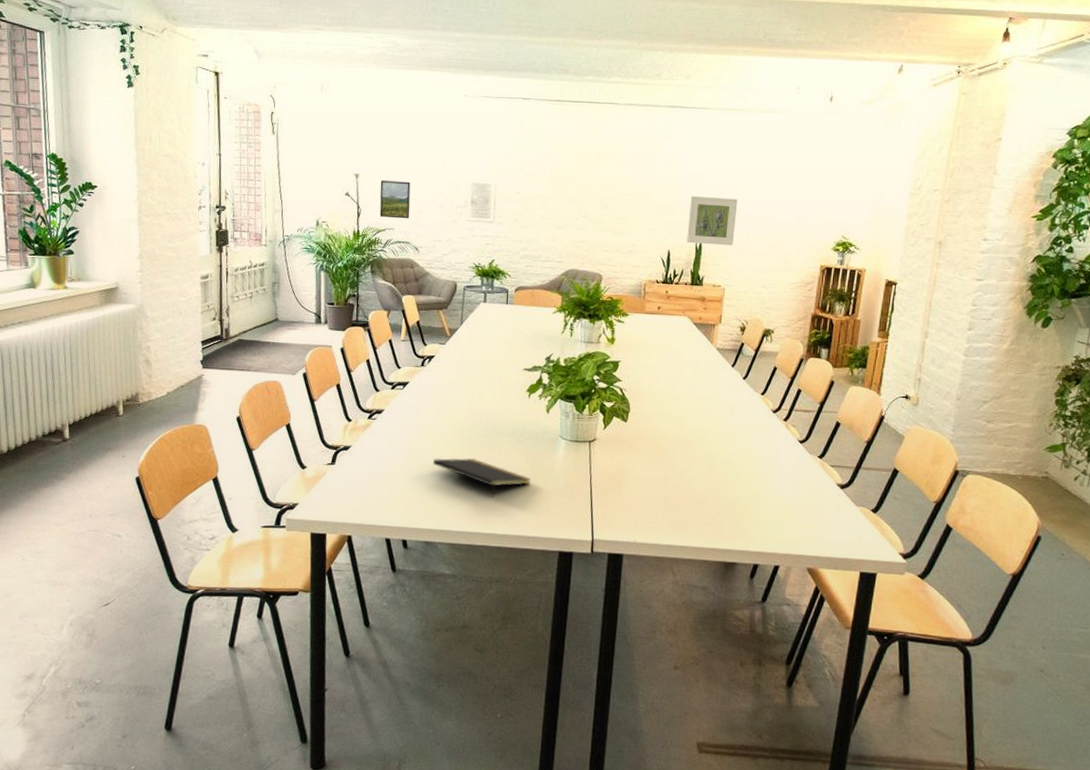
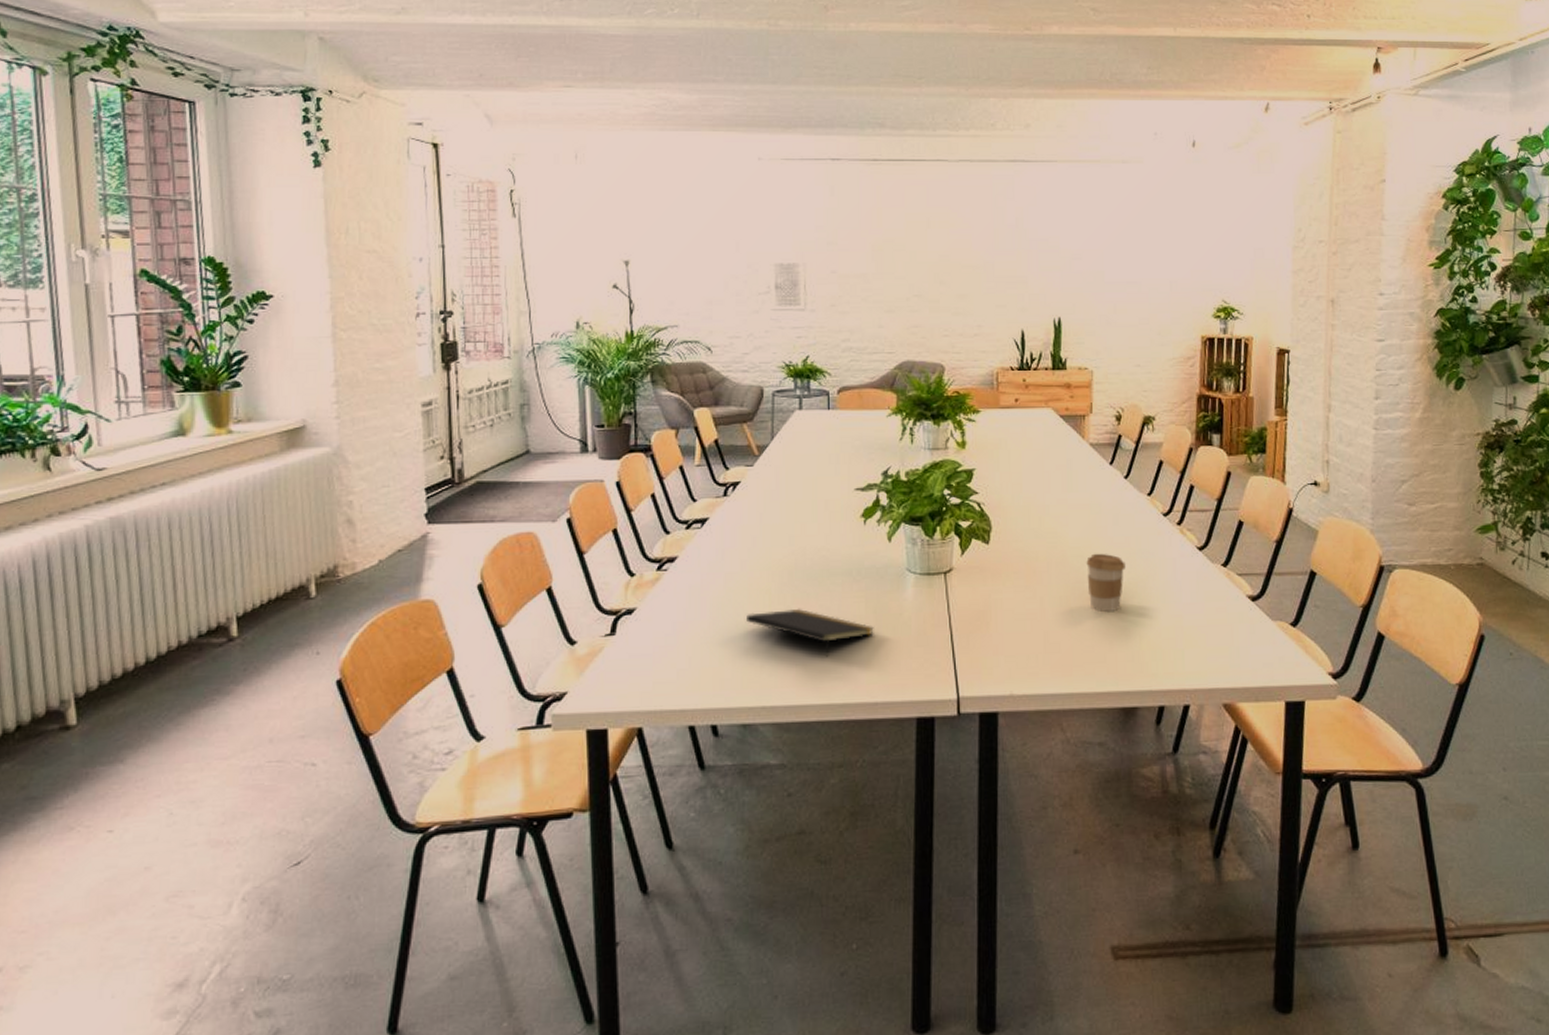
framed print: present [379,180,411,219] -> none [657,266,698,313]
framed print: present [687,195,738,246] -> none [1042,263,1099,320]
coffee cup: none [704,437,737,486] -> present [1086,553,1126,613]

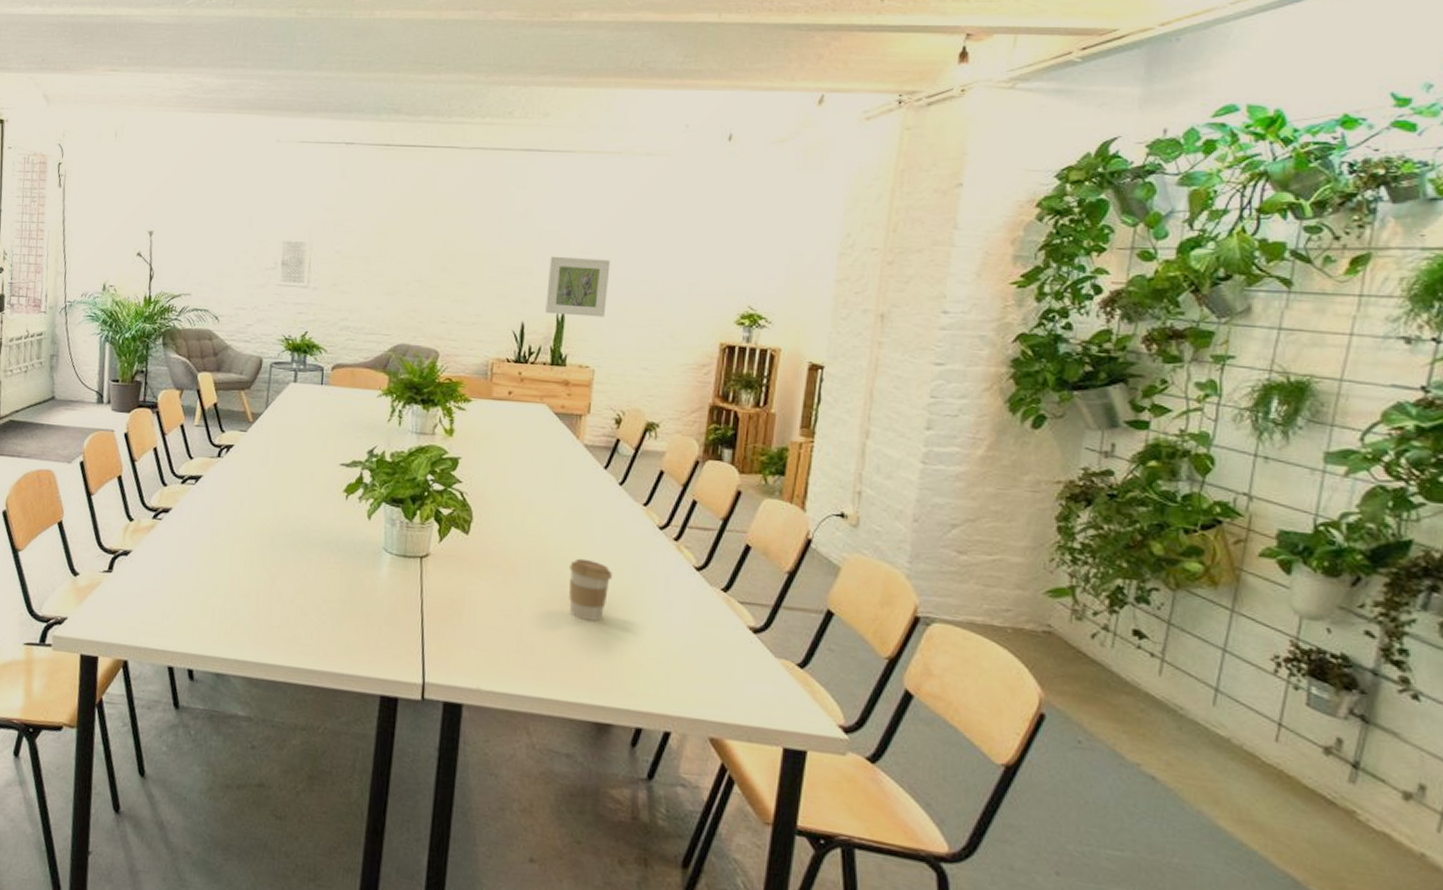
notepad: present [746,608,874,657] -> none [228,569,347,622]
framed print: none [1042,263,1099,320] -> present [545,256,611,317]

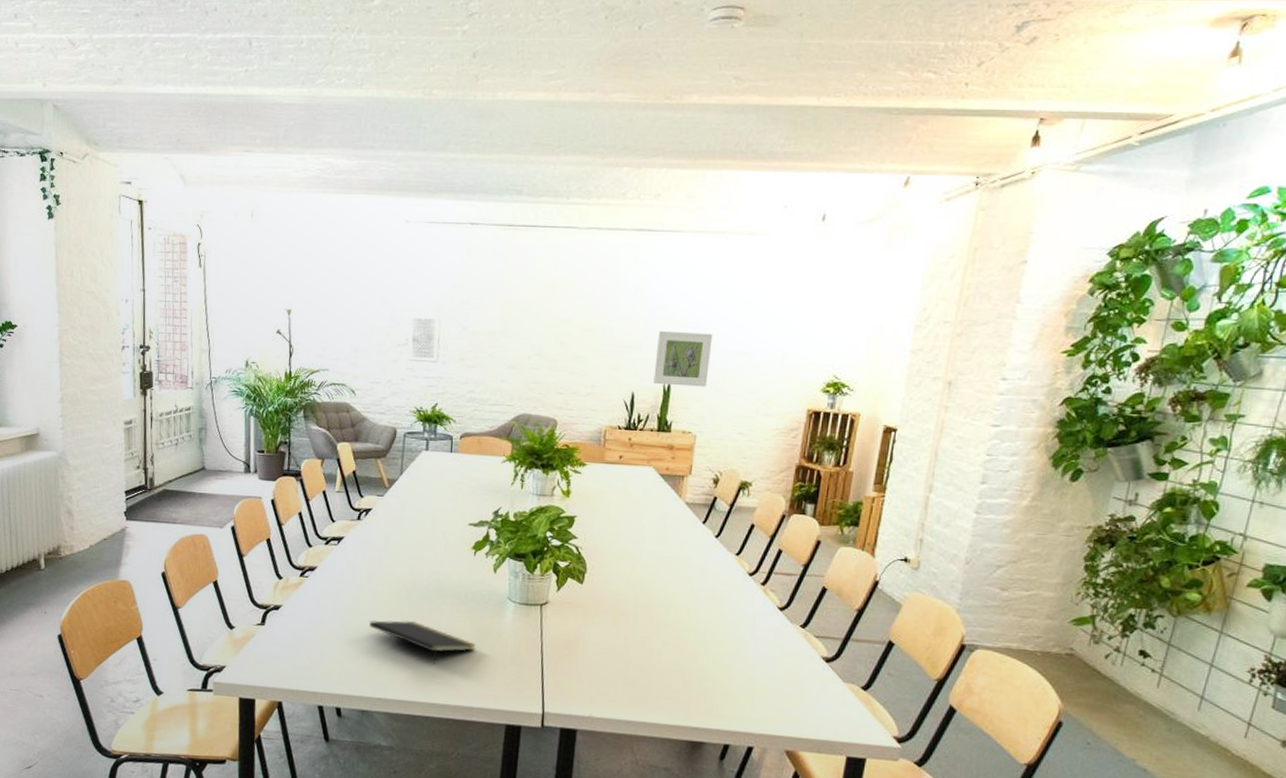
notepad: none [228,569,347,622] -> present [370,620,476,664]
coffee cup: present [569,558,612,622] -> none [670,602,707,657]

